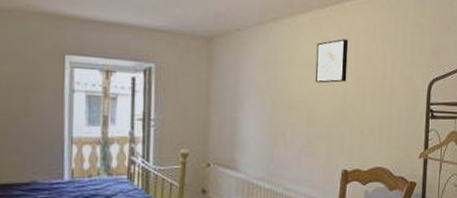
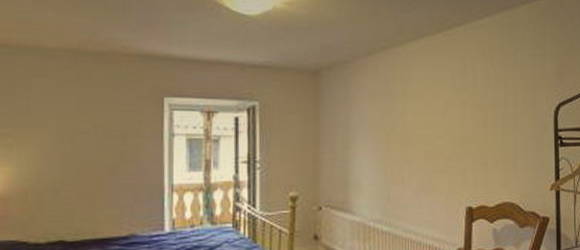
wall art: present [315,39,349,83] -> none [430,65,465,114]

